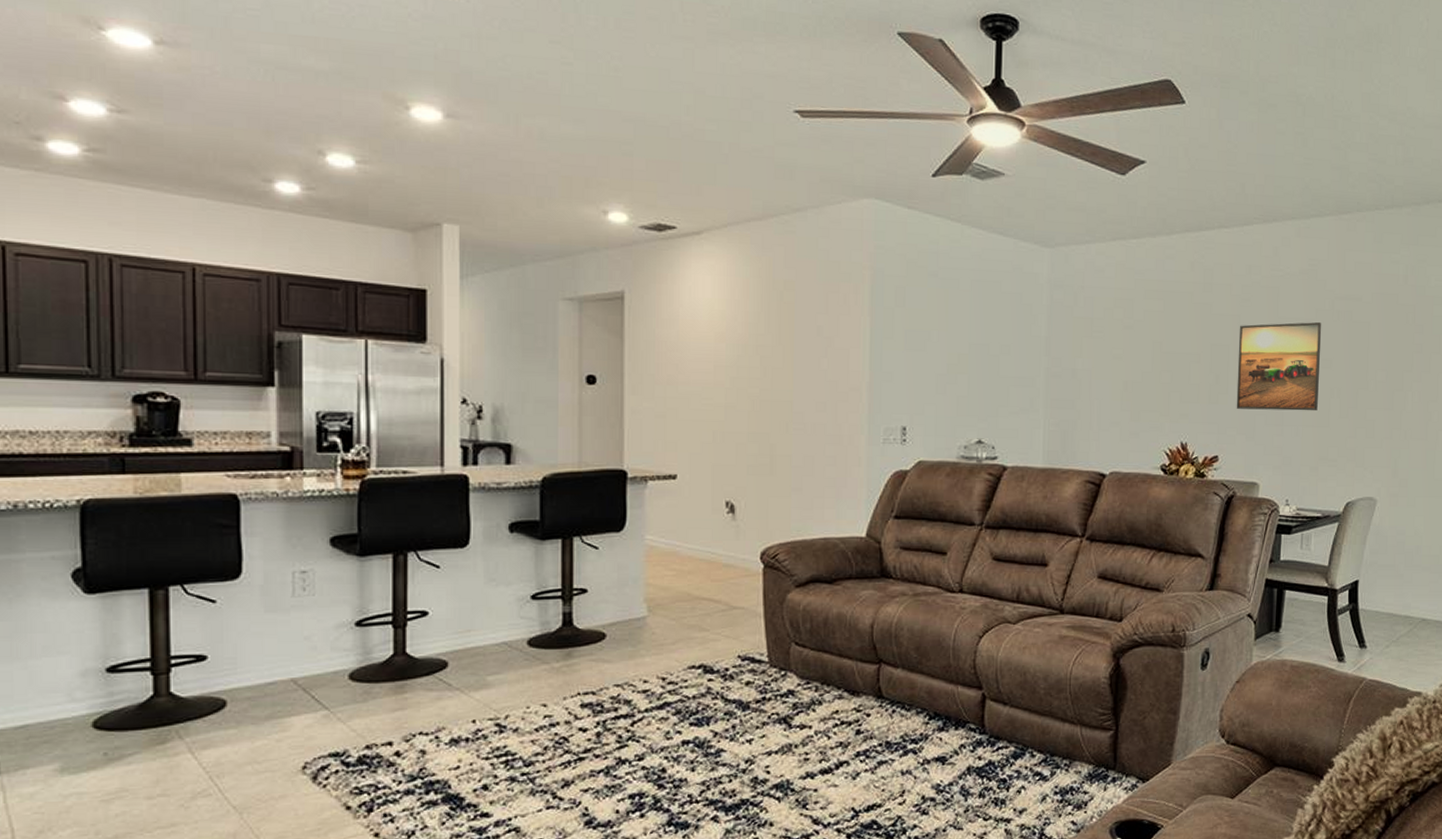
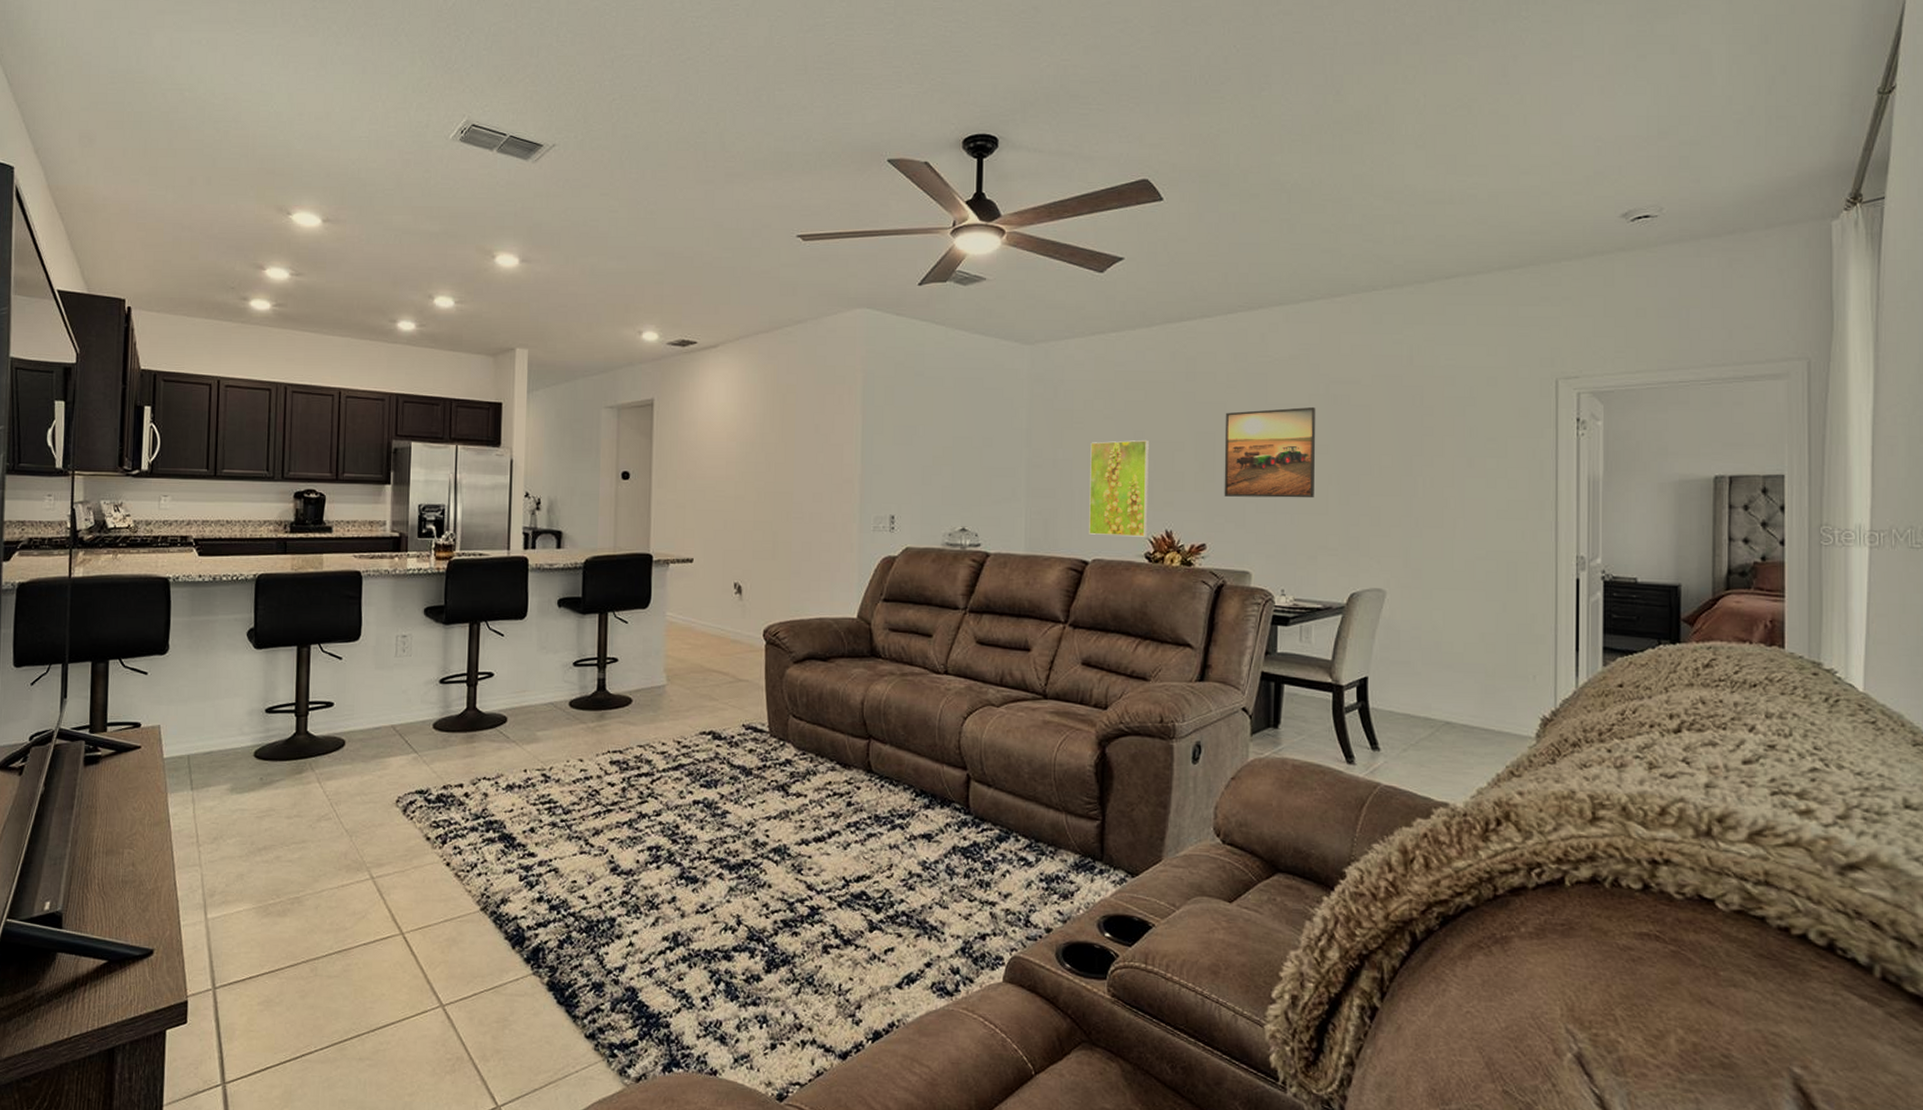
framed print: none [1107,350,1167,449] -> present [1089,439,1149,537]

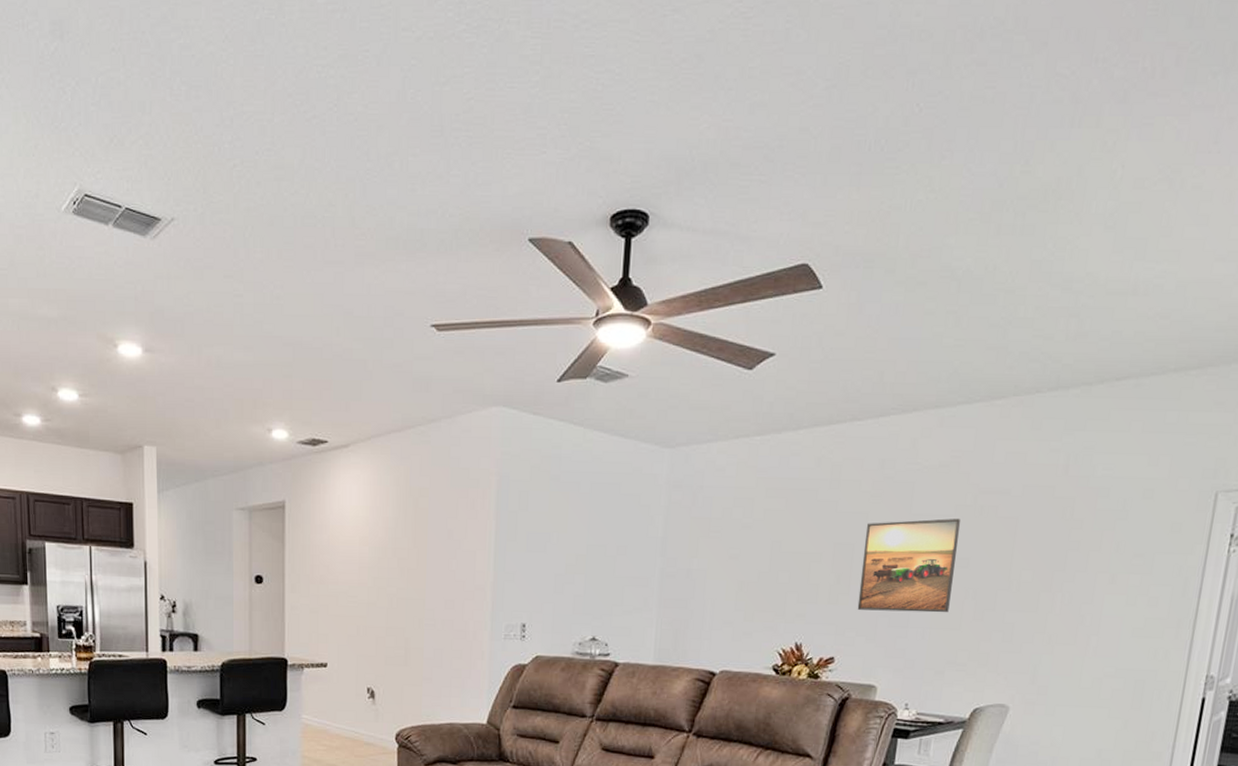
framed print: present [1089,439,1149,537] -> none [718,550,786,650]

